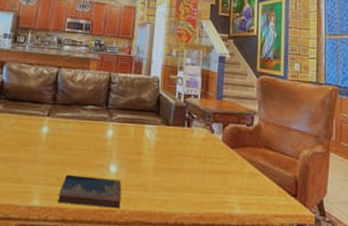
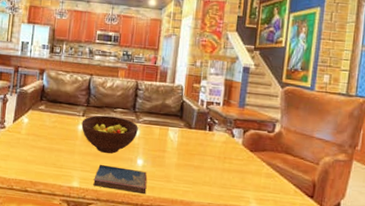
fruit bowl: none [45,114,111,160] -> present [81,115,138,154]

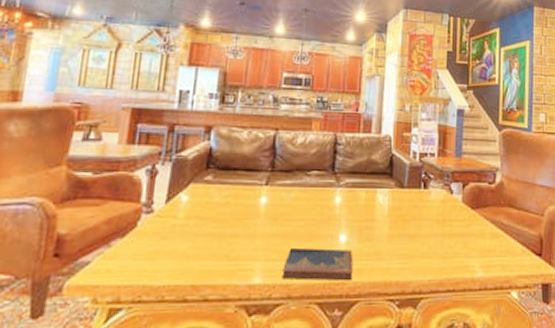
fruit bowl: present [81,115,138,154] -> none [264,181,339,231]

